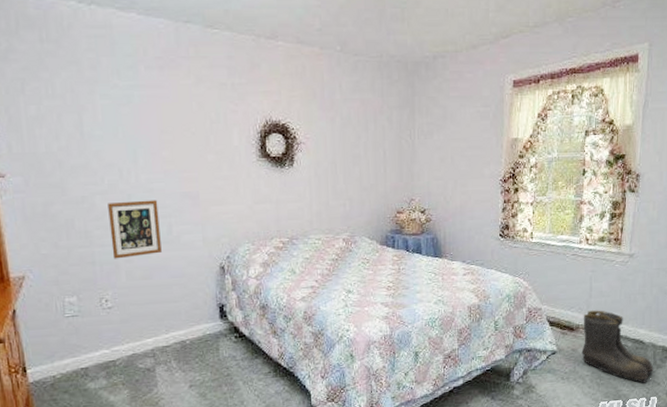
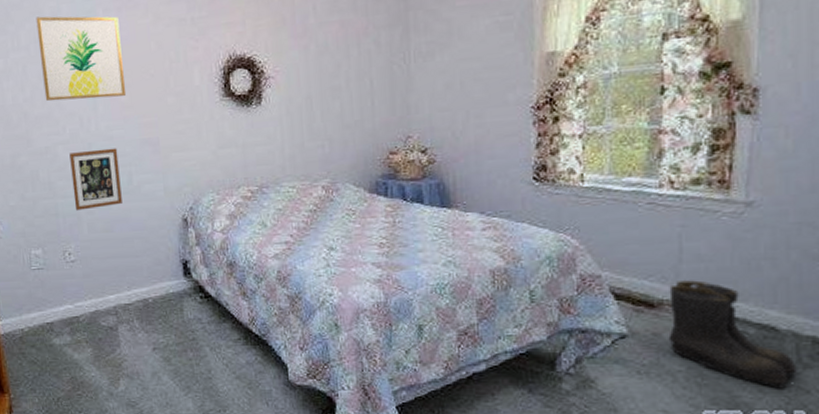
wall art: none [73,66,168,152] -> present [36,16,127,102]

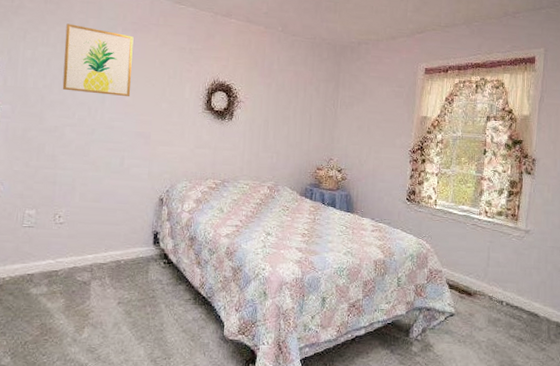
picture frame: present [69,148,122,211] -> none [71,134,116,182]
boots: present [668,280,797,389] -> none [478,278,548,357]

